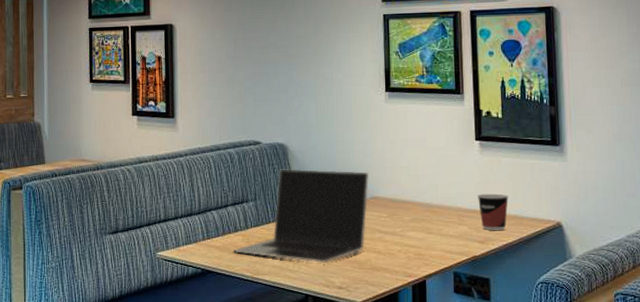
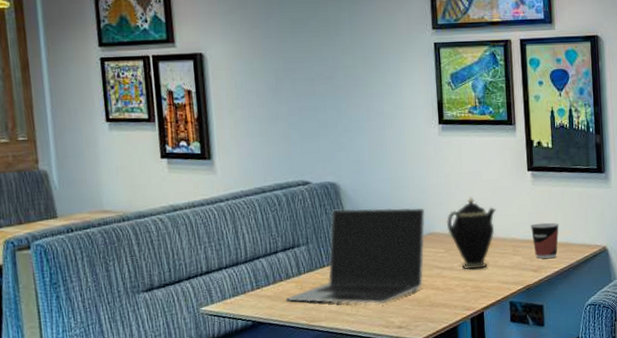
teapot: none [391,163,442,236] -> present [447,197,497,270]

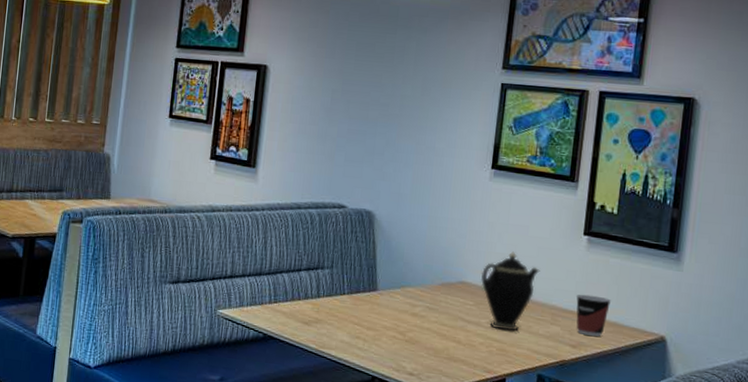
laptop: present [285,208,425,304] -> none [300,238,460,346]

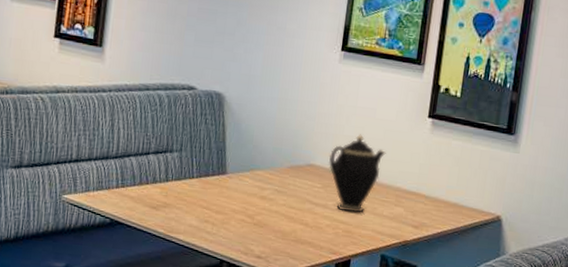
cup: present [575,294,611,337] -> none [419,176,452,217]

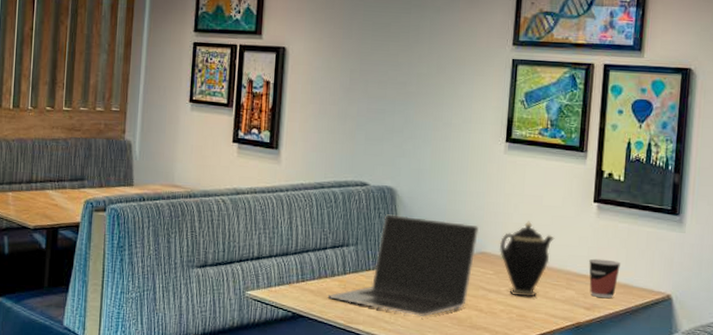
laptop: none [148,120,309,229] -> present [327,214,479,318]
cup: none [419,176,452,217] -> present [588,258,621,298]

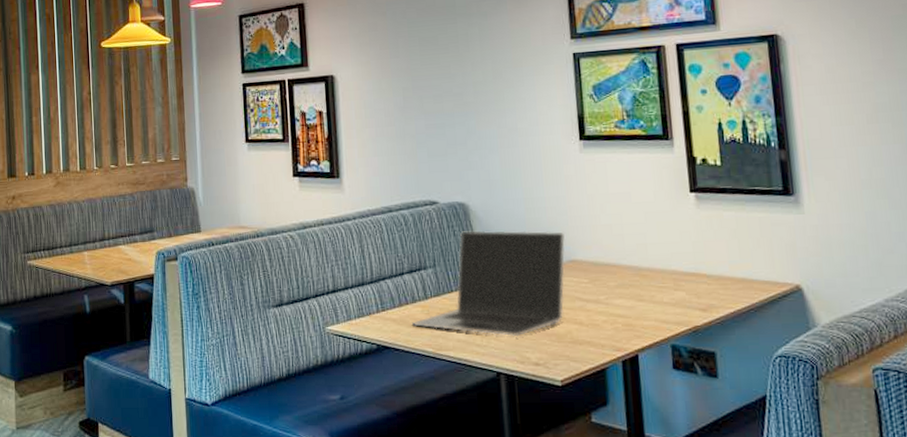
teapot: present [500,221,555,297] -> none [591,221,652,304]
cup: present [588,258,621,298] -> none [695,253,734,296]

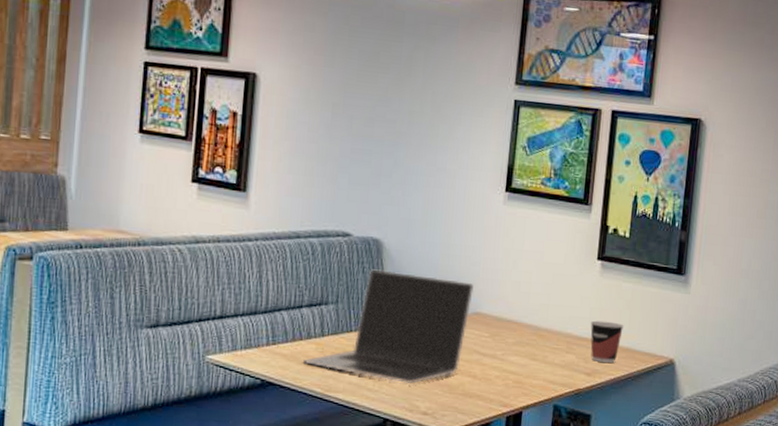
cup: none [695,253,734,296] -> present [590,320,623,363]

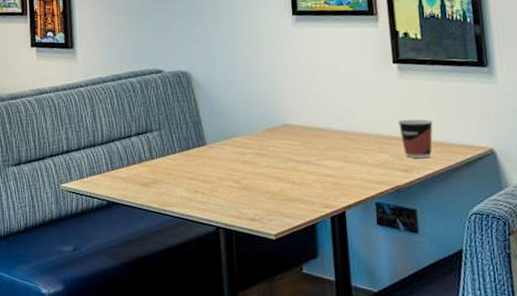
laptop: present [302,269,474,385] -> none [138,97,279,195]

